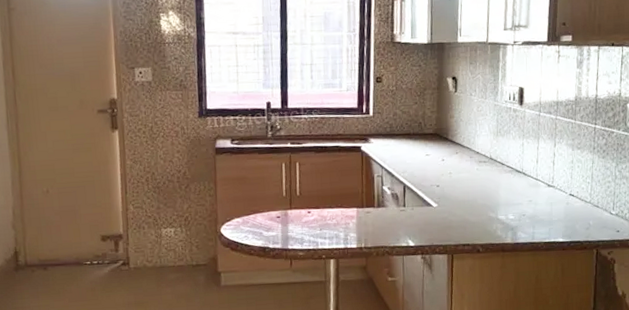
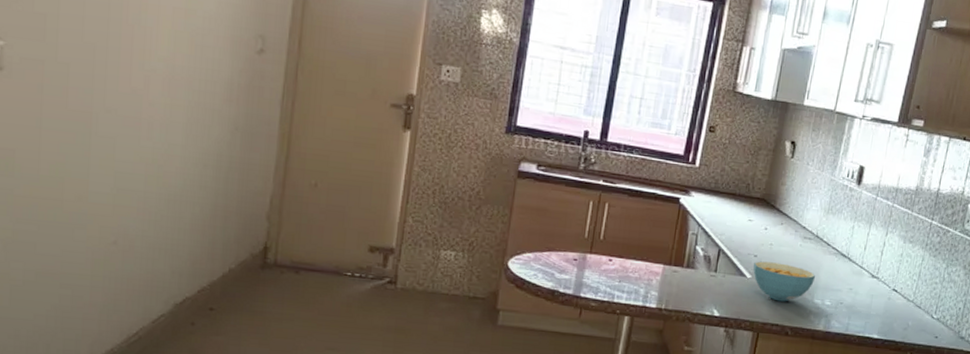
cereal bowl: none [438,188,496,223] -> present [753,261,816,302]

